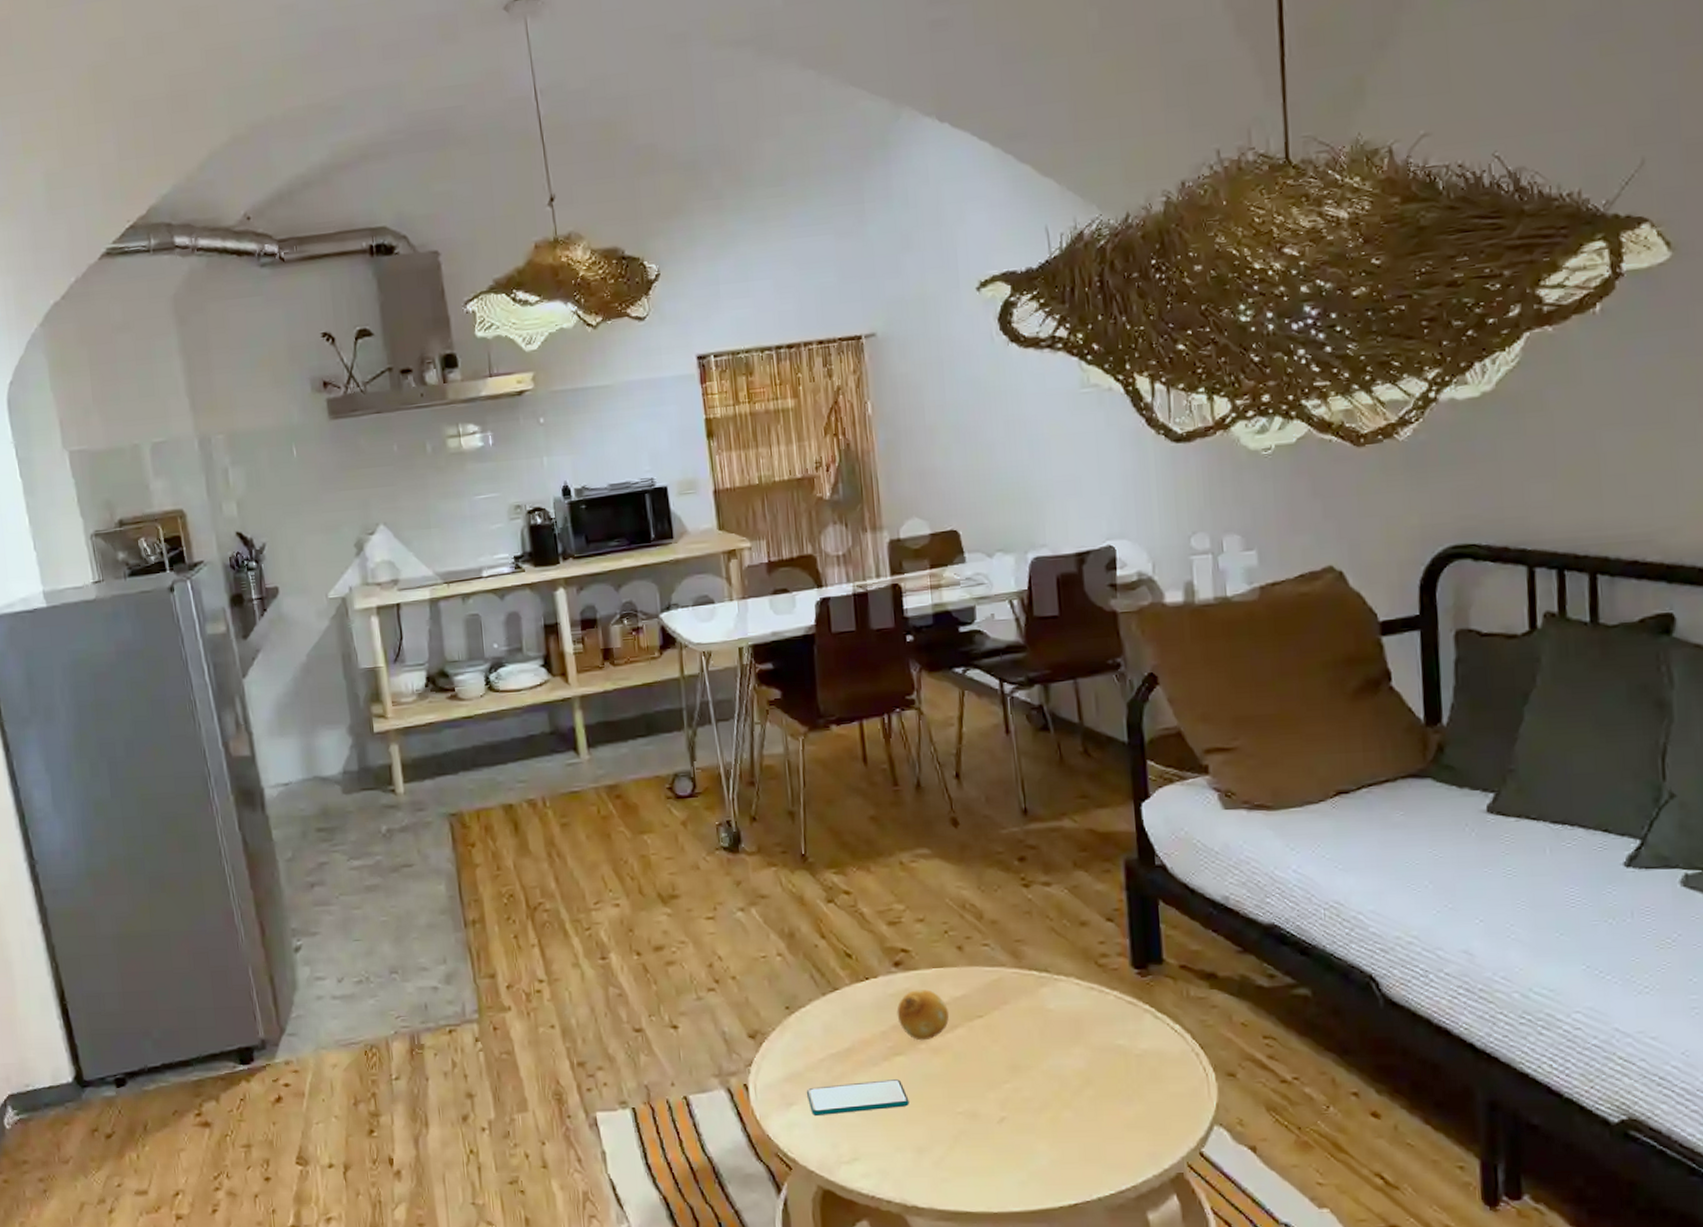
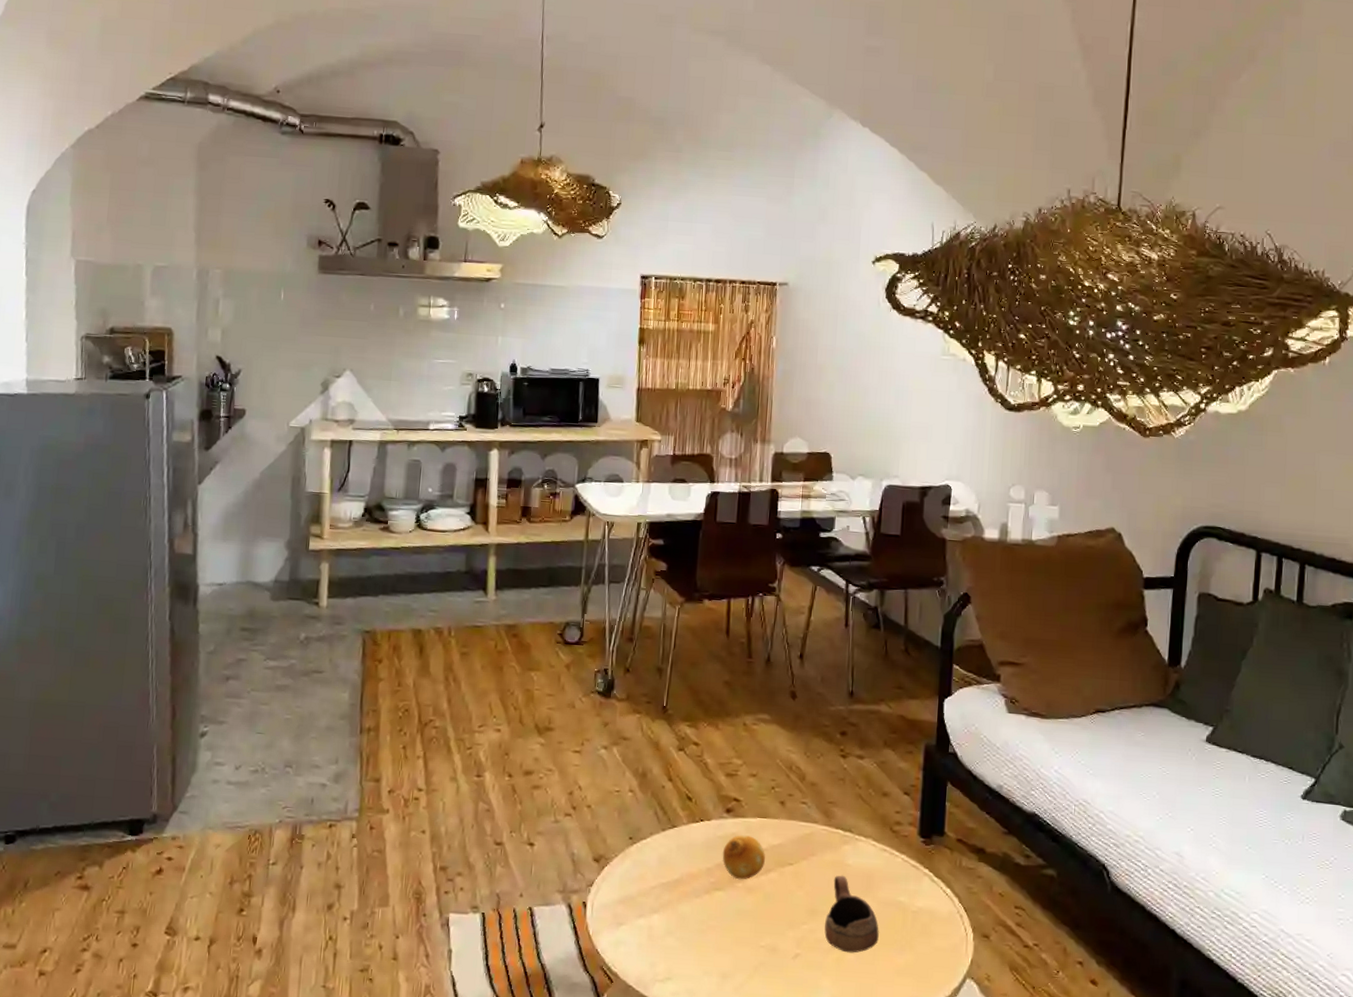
smartphone: present [806,1079,909,1115] -> none [635,910,721,937]
cup: none [1031,1022,1099,1110] -> present [824,875,879,953]

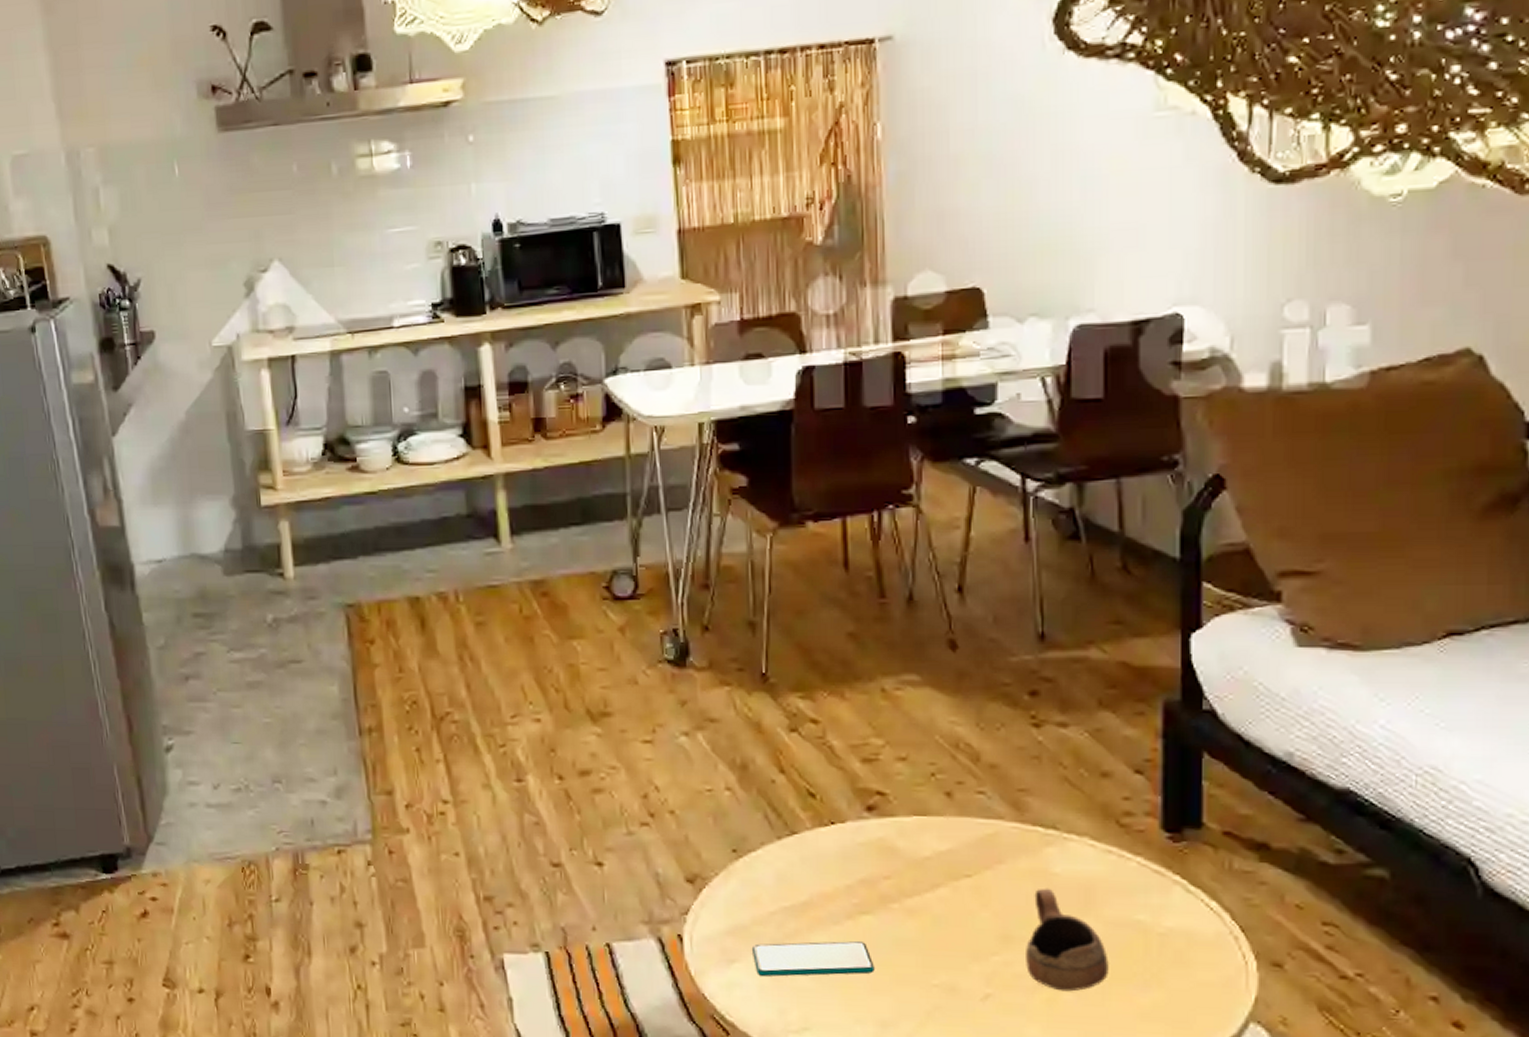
smartphone: none [635,910,721,937] -> present [751,941,875,977]
fruit: present [722,835,766,880] -> none [866,840,931,900]

